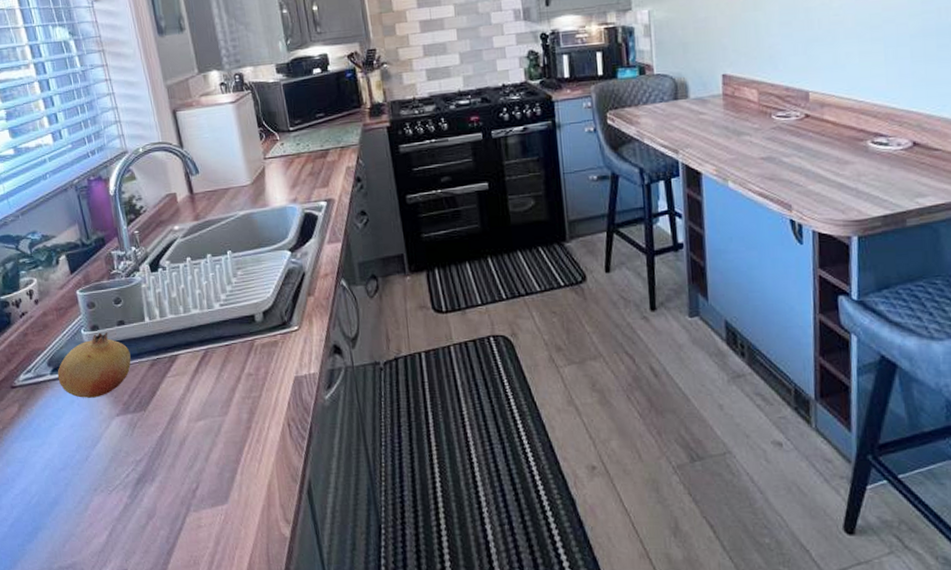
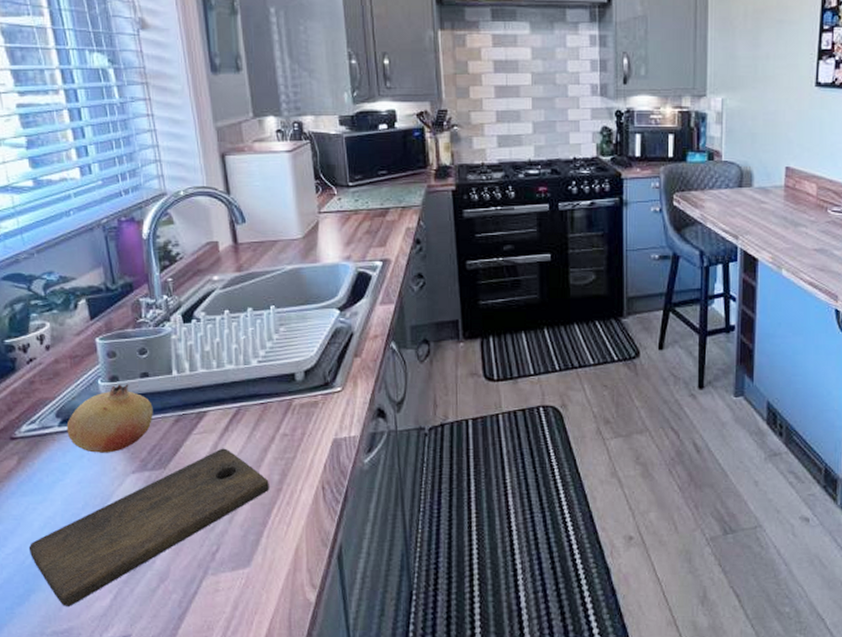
cutting board: none [33,389,240,543] -> present [28,448,269,606]

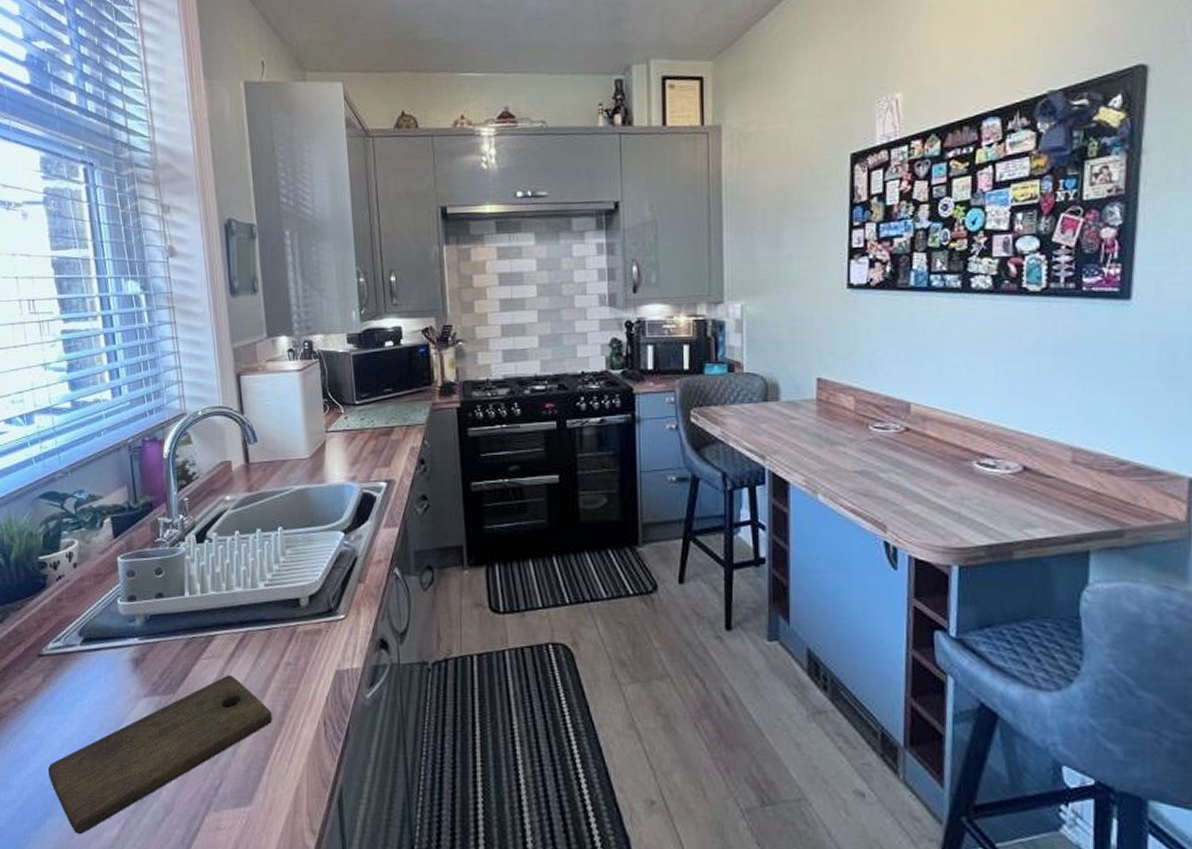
fruit: present [66,384,153,453] -> none [87,604,166,675]

